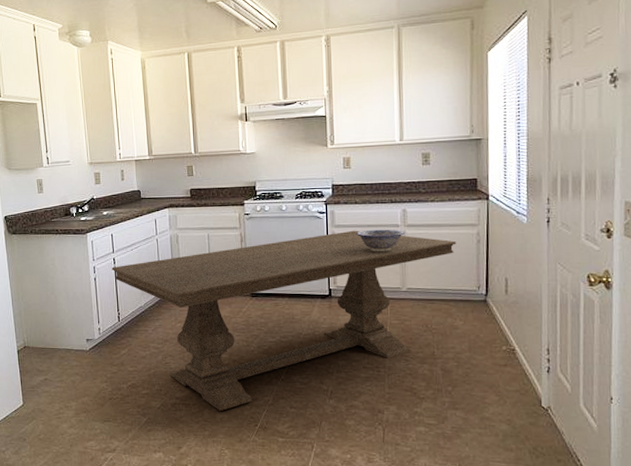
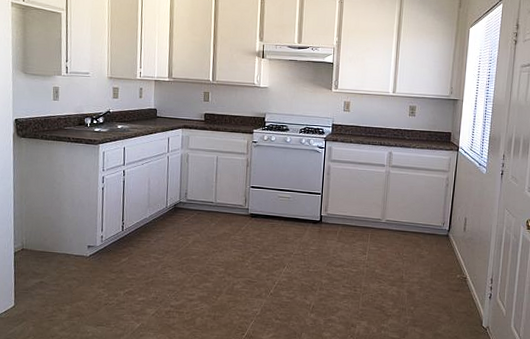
dining table: present [111,230,457,412] -> none [120,165,430,321]
decorative bowl: present [356,229,404,252] -> none [349,166,389,187]

